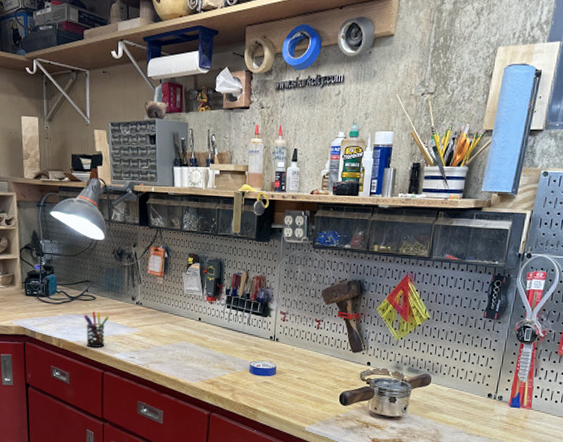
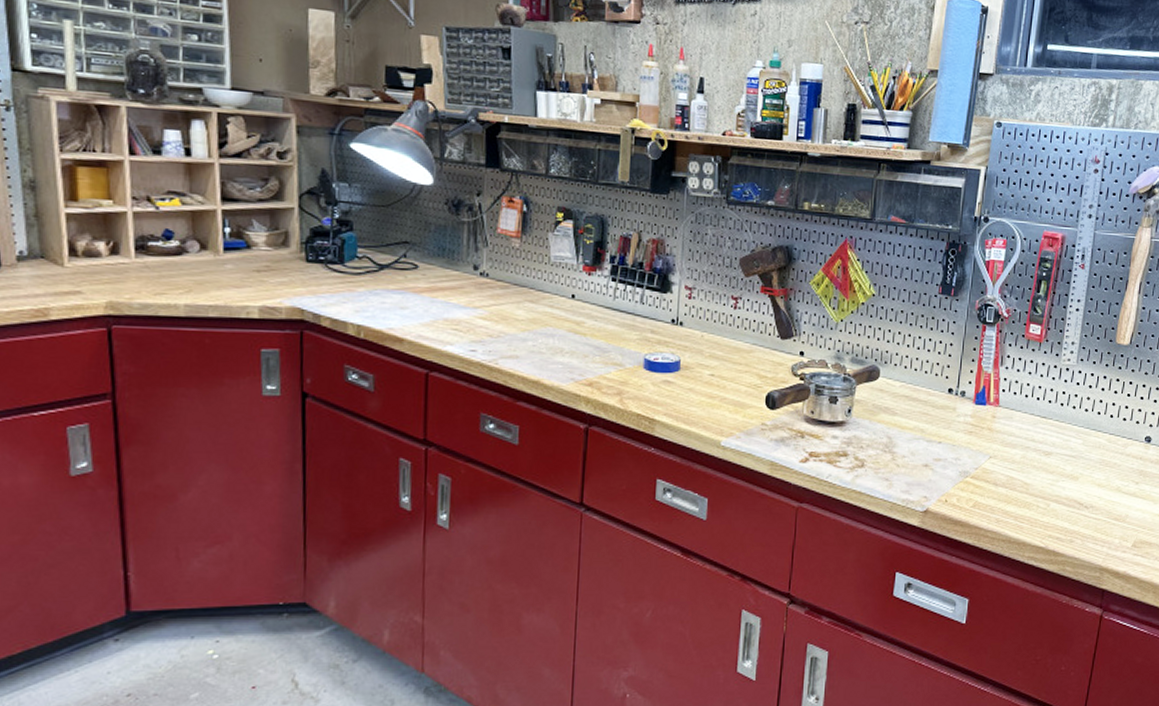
pen holder: present [84,311,109,347] -> none [399,285,438,337]

